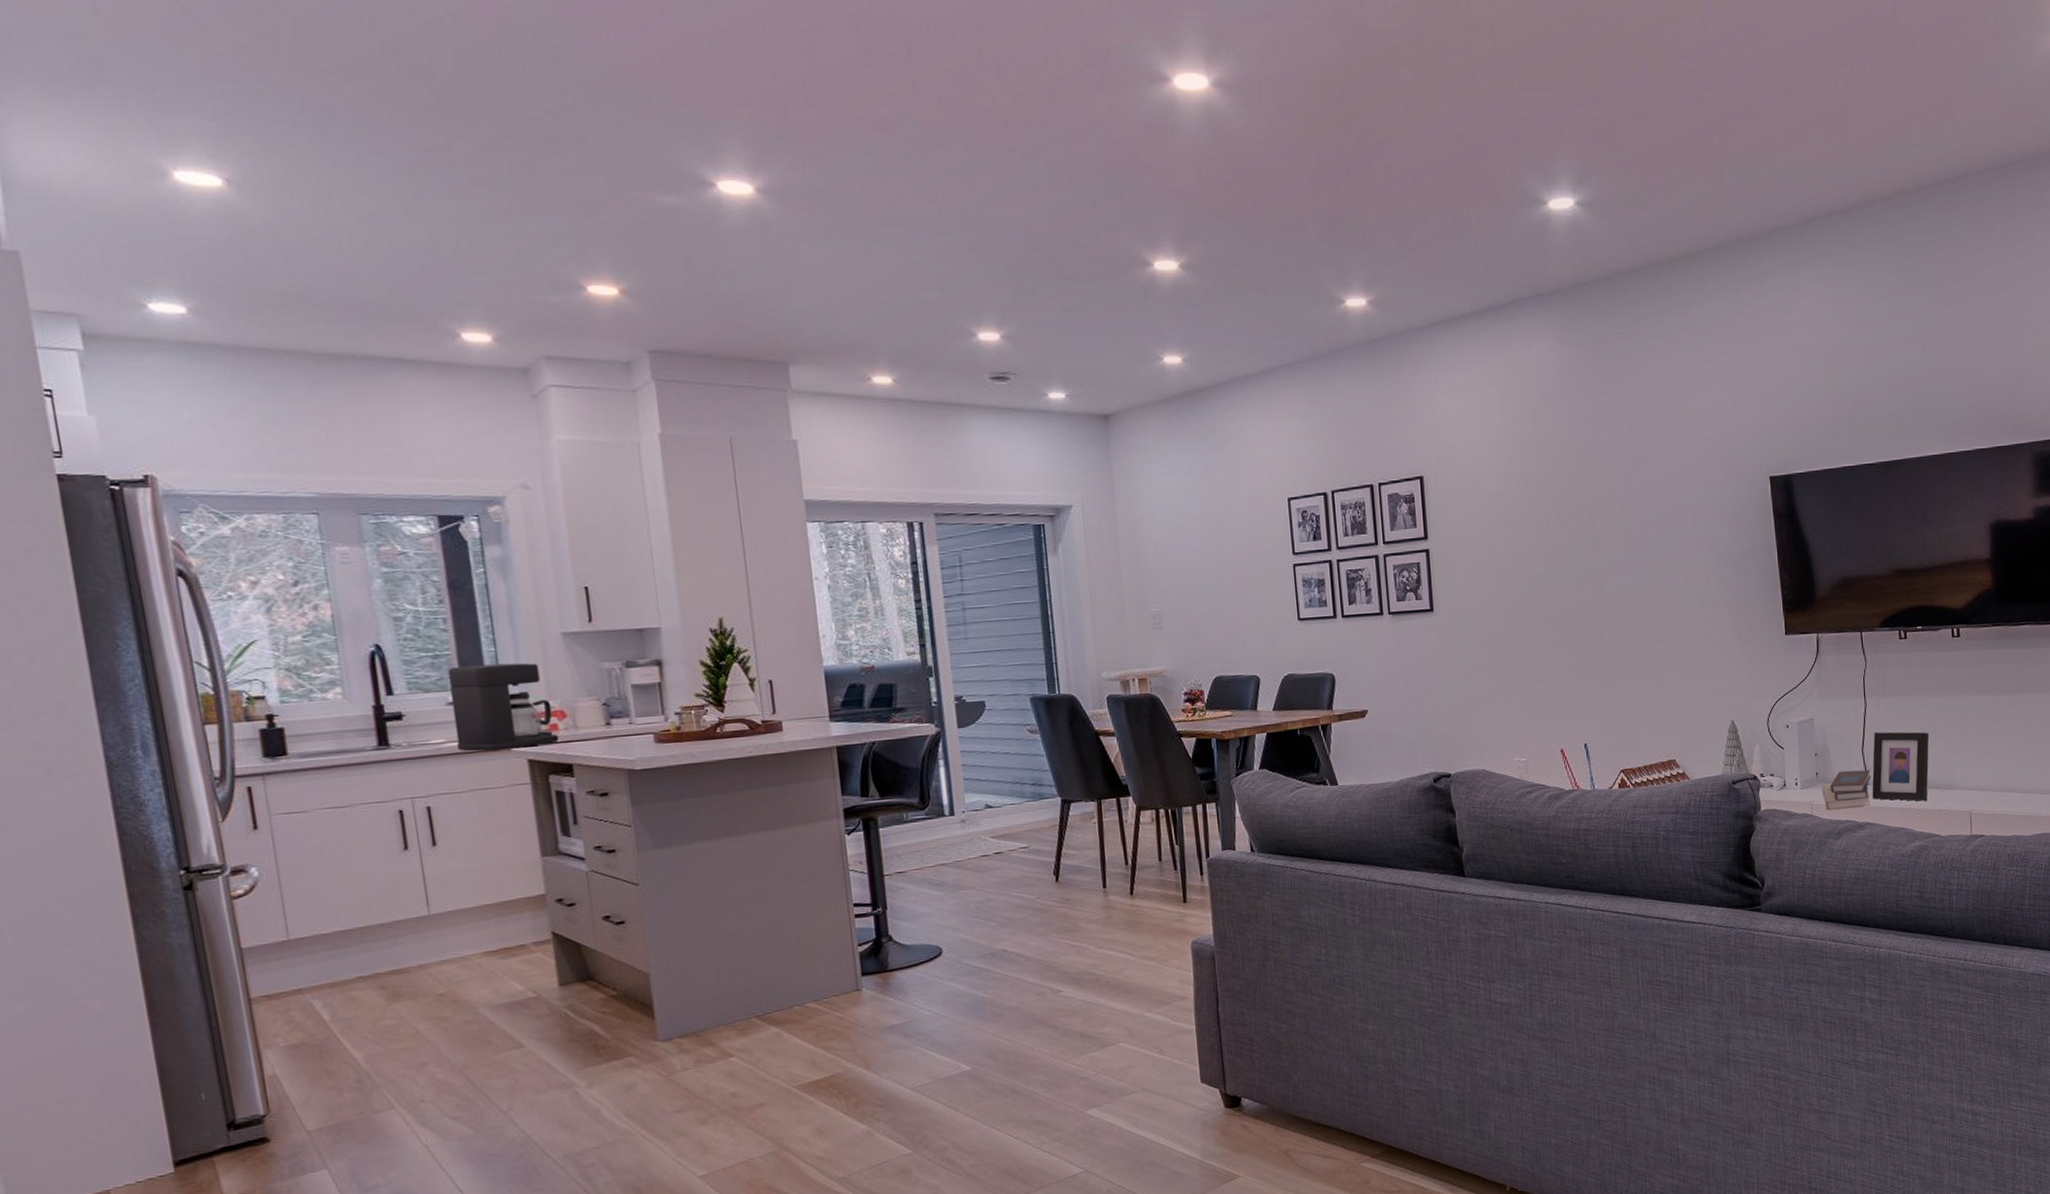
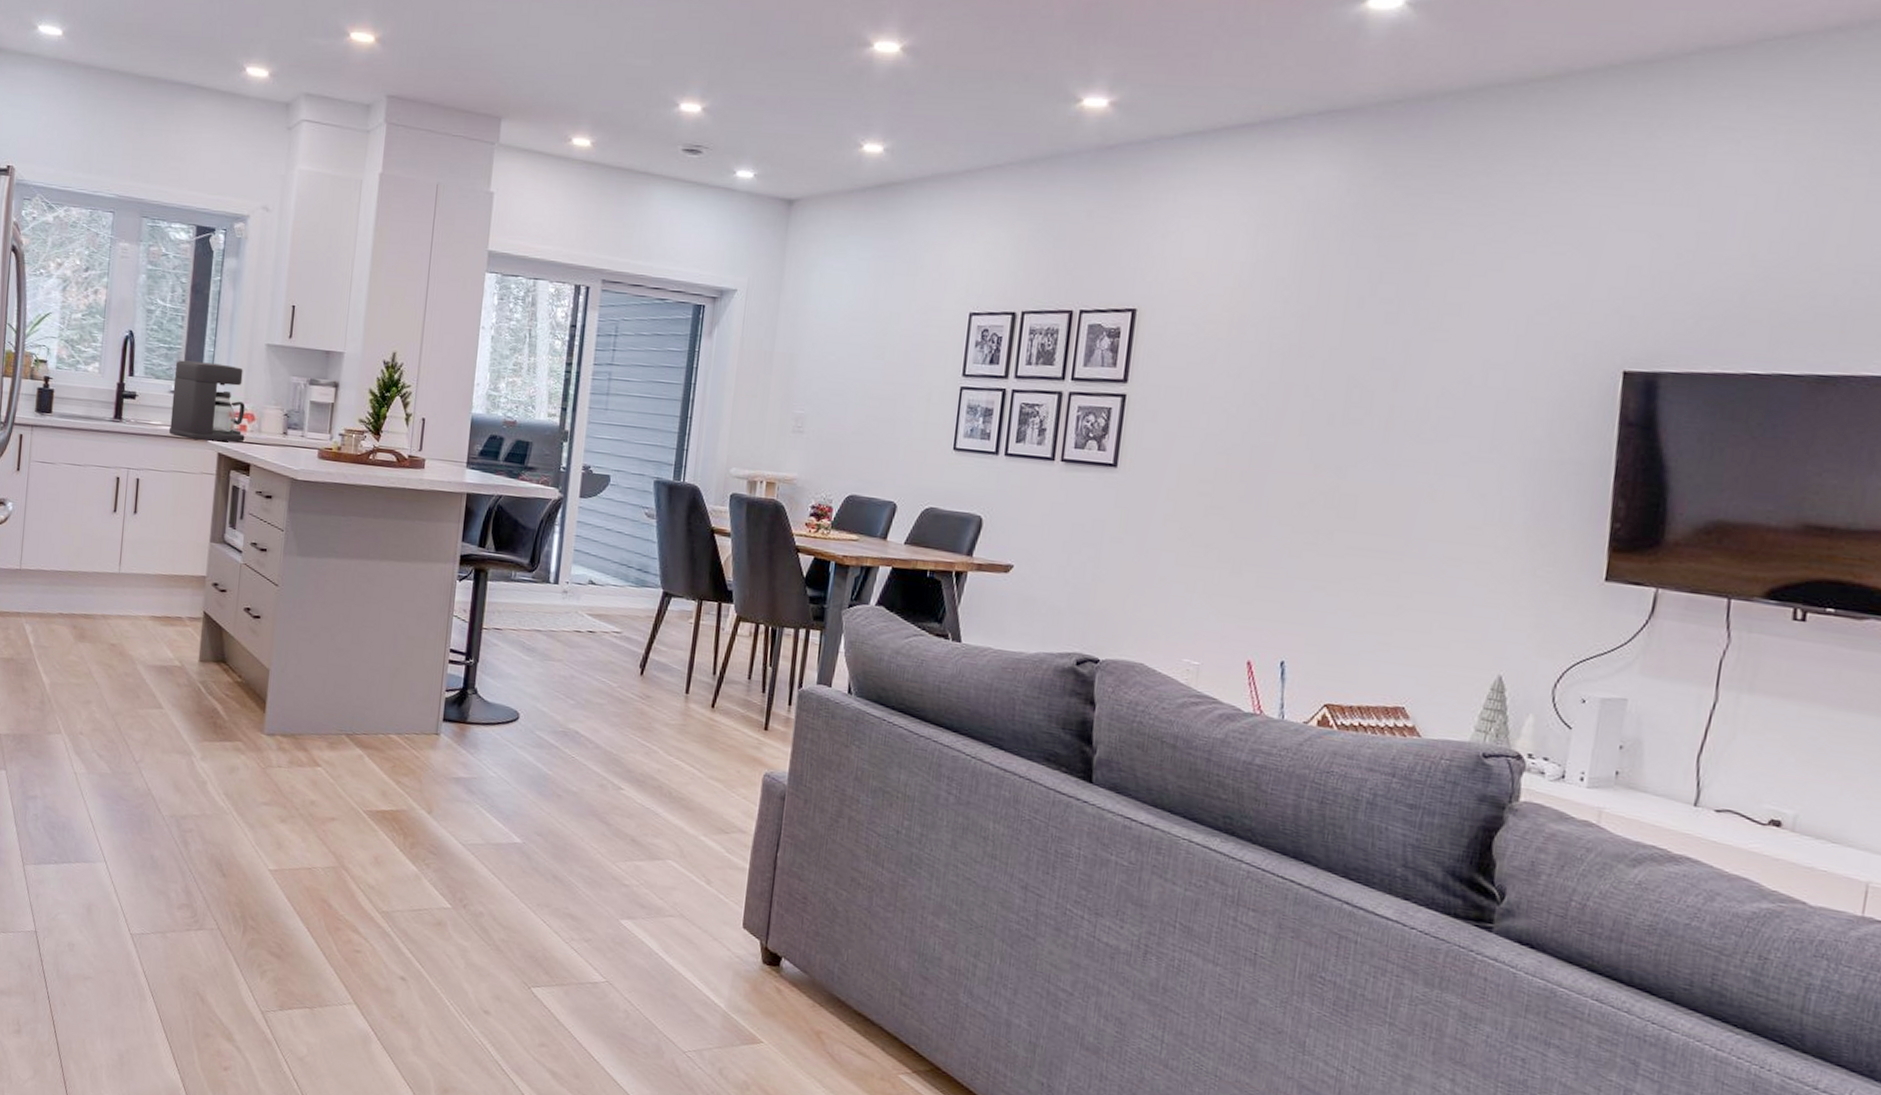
books: present [1821,769,1871,810] -> none [1620,777,1706,834]
picture frame: present [1872,732,1929,801] -> none [1701,738,1817,850]

